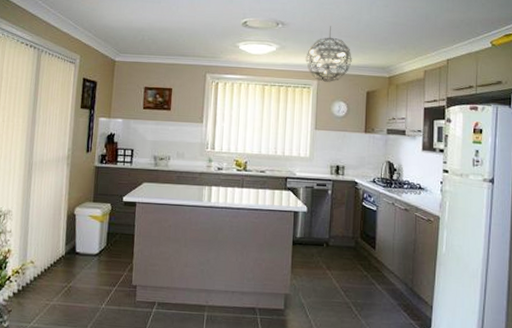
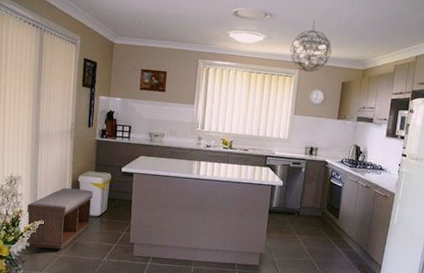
bench: none [13,222,91,295] -> present [26,187,93,249]

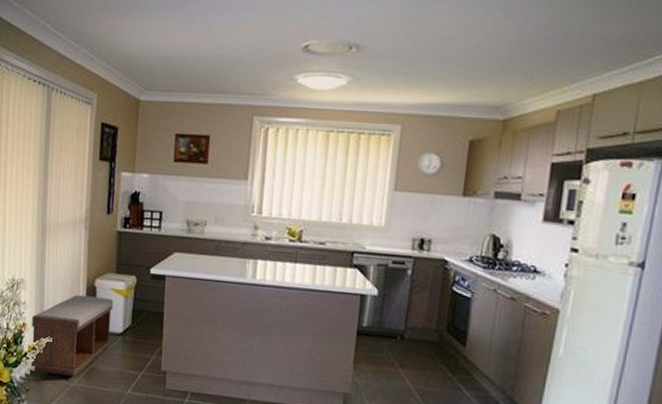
pendant light: present [289,19,332,72] -> none [386,49,452,127]

